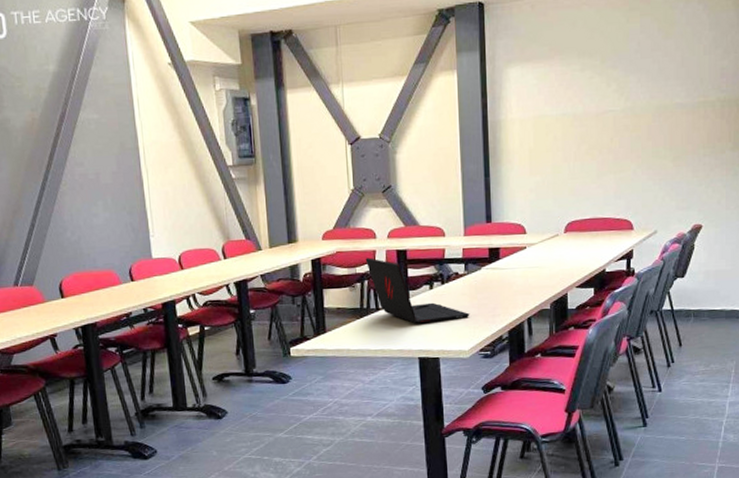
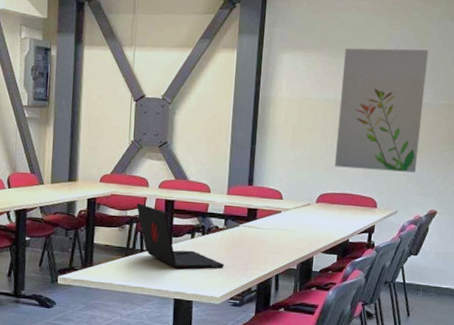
wall art: none [579,42,675,190] -> present [335,48,428,173]

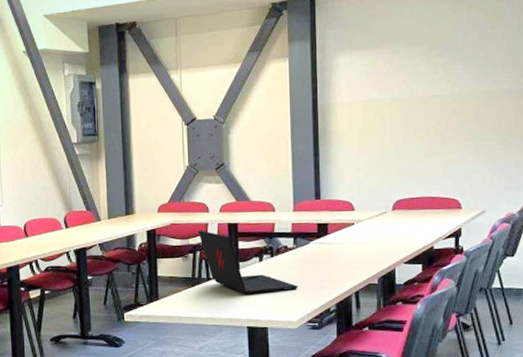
wall art: present [335,48,428,173] -> none [407,32,503,170]

